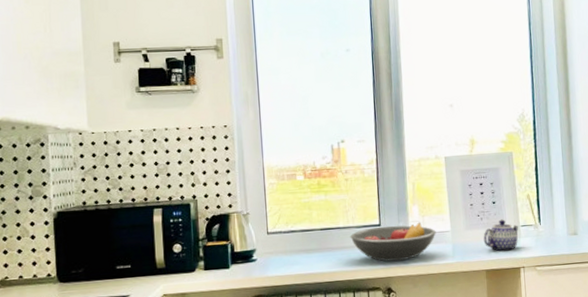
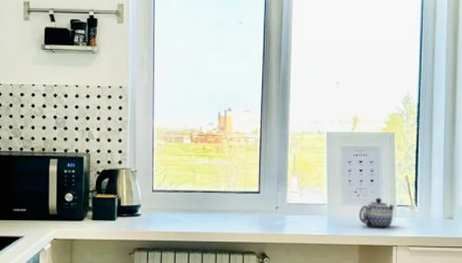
fruit bowl: present [350,222,436,262] -> none [230,193,313,228]

